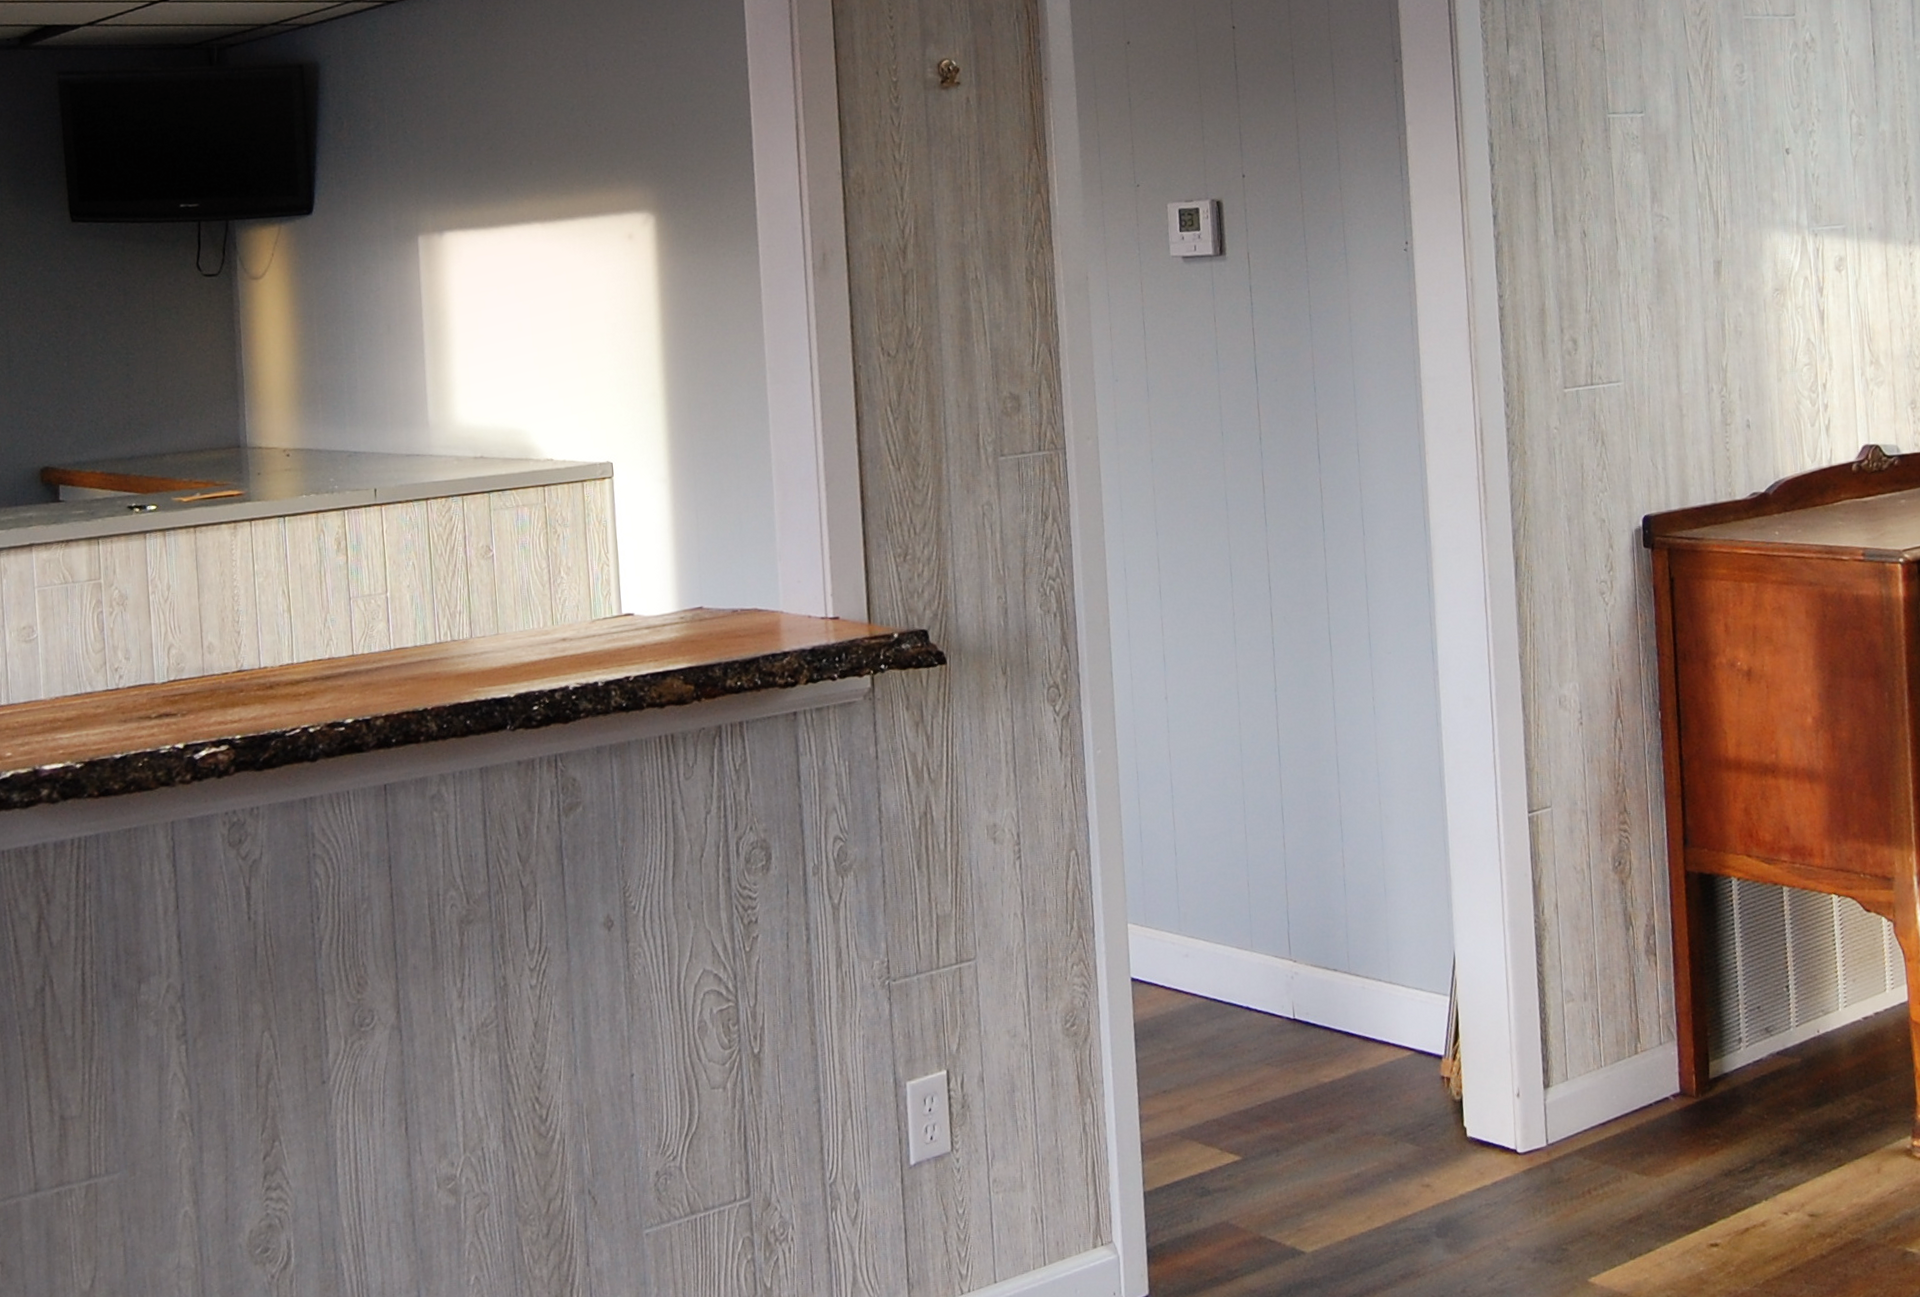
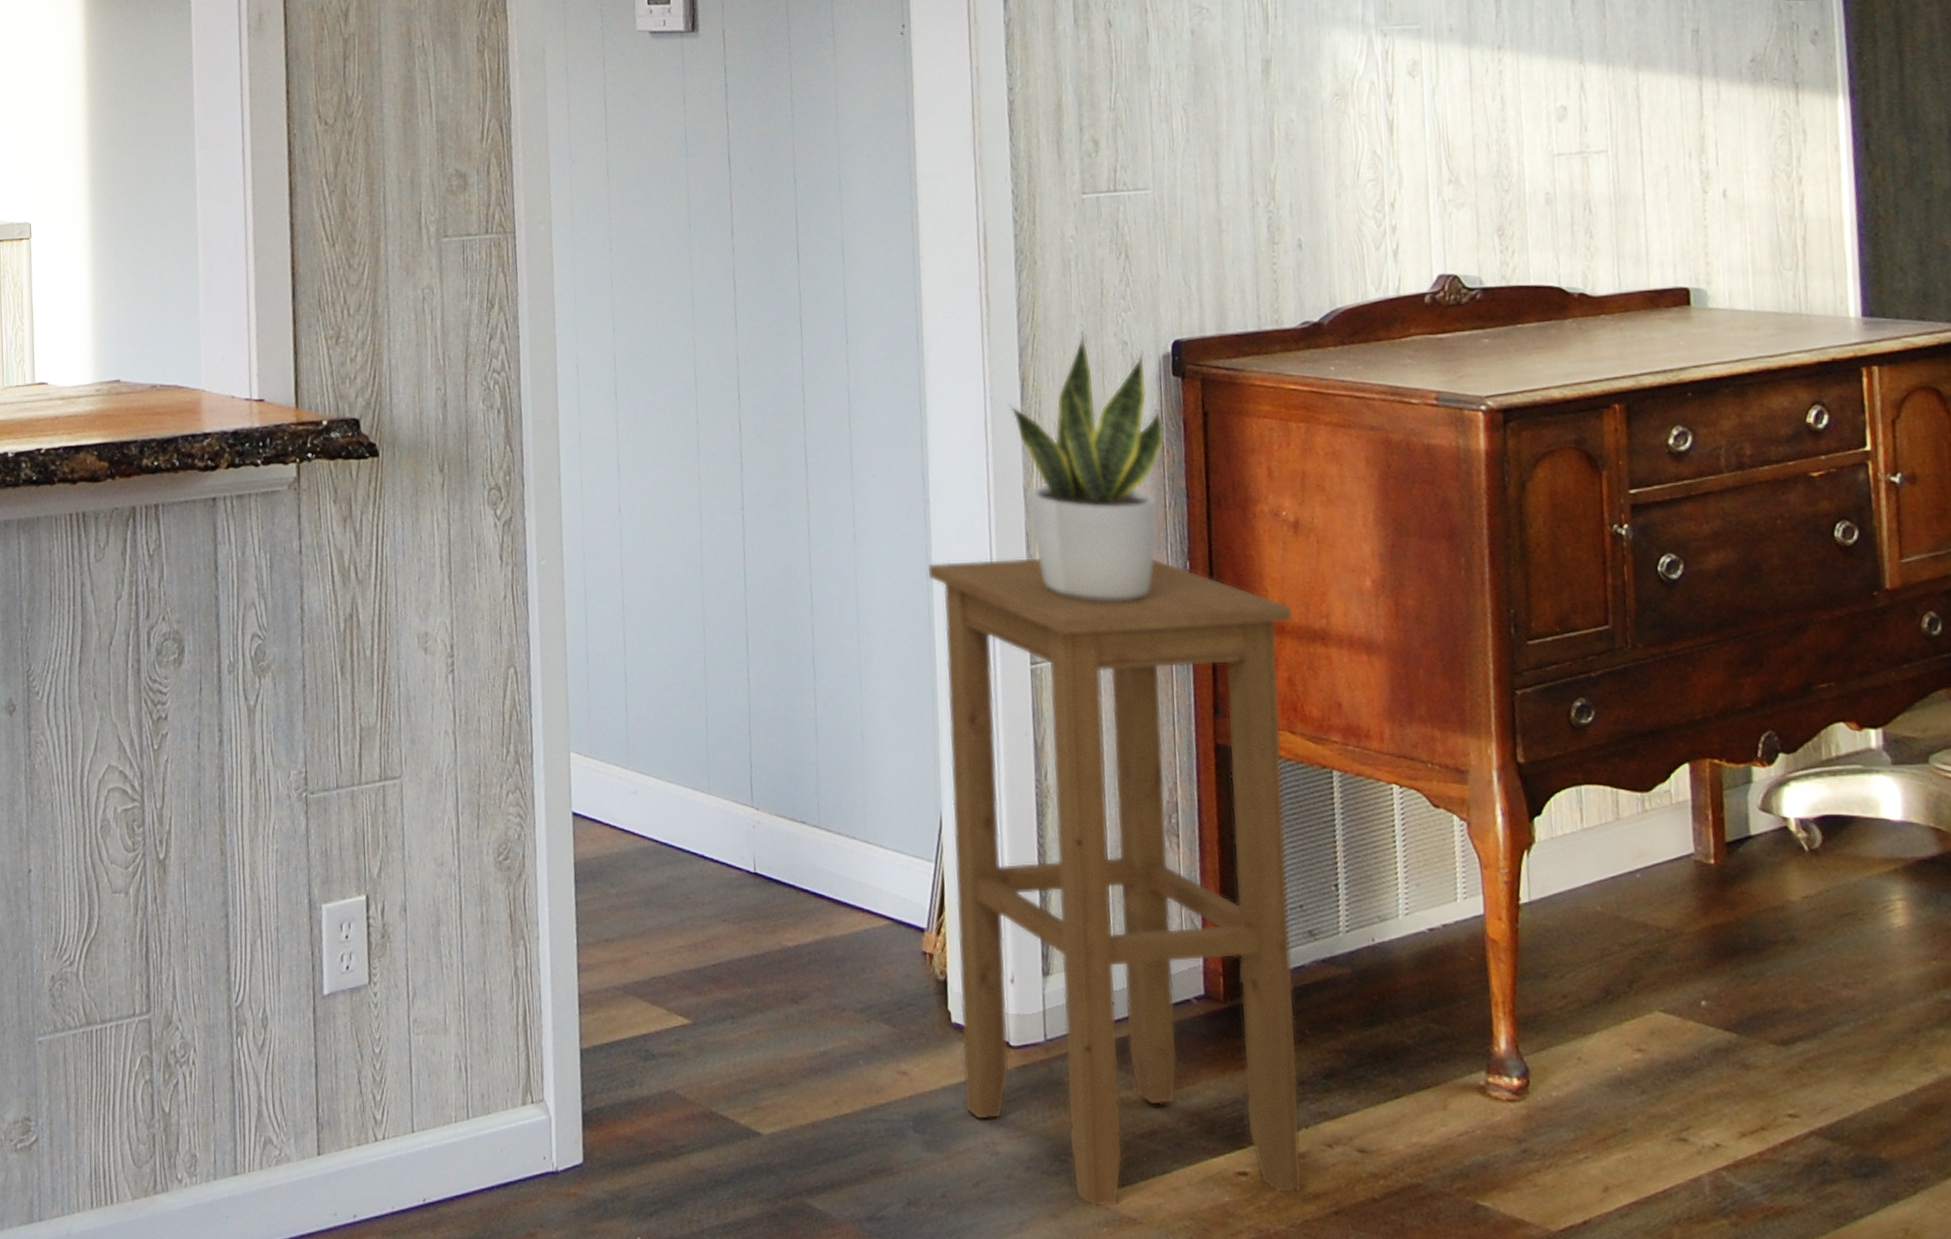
stool: none [1437,710,1764,1287] -> present [926,557,1303,1207]
potted plant: none [1505,511,1638,754] -> present [1008,331,1165,603]

